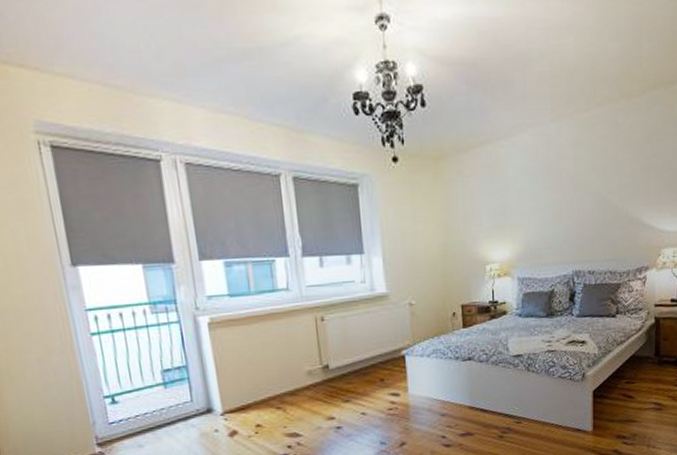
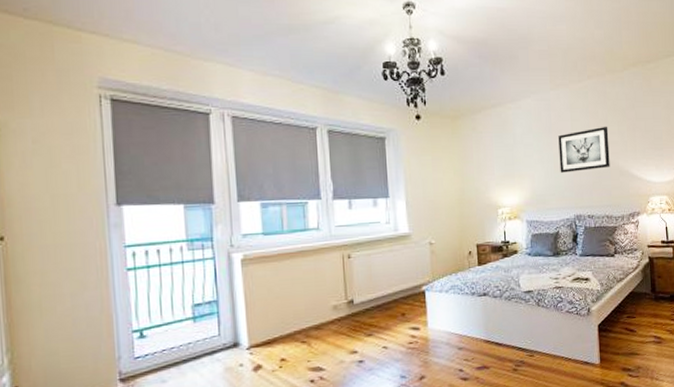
wall art: none [558,165,618,222] -> present [558,126,610,173]

